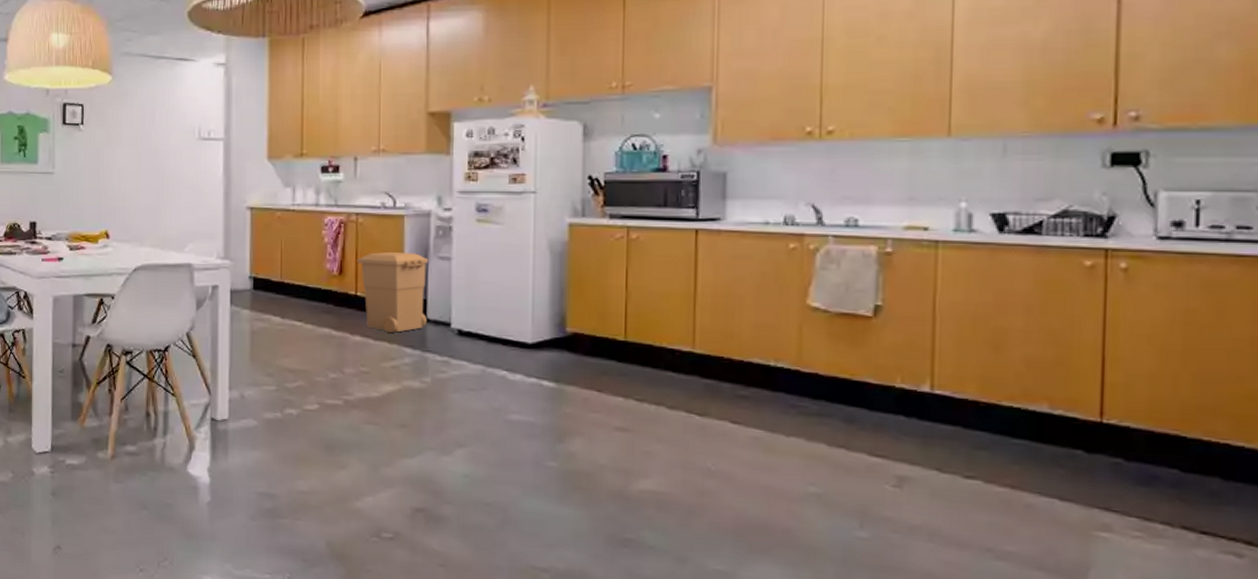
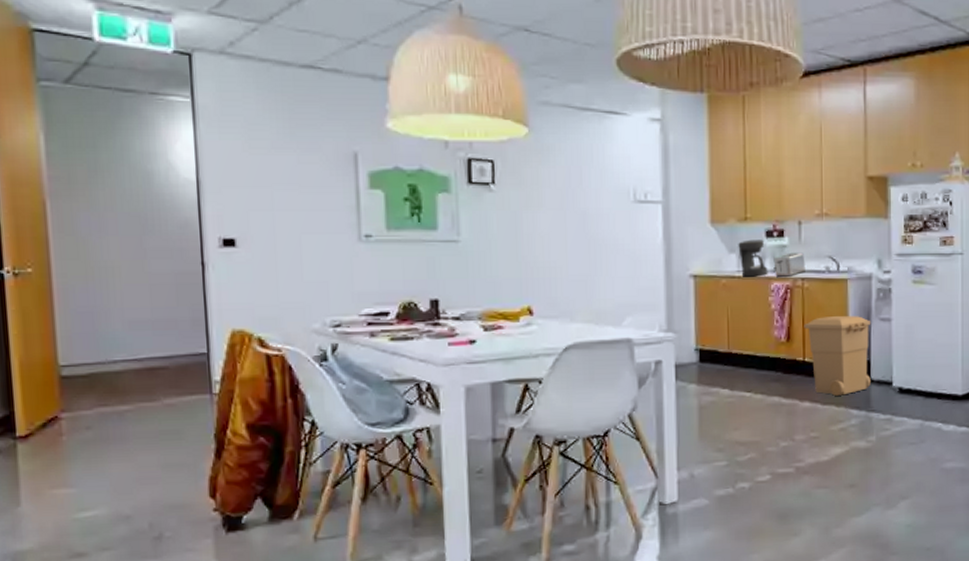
coffee maker: none [293,175,322,211] -> present [738,239,768,277]
toaster: none [328,188,360,212] -> present [773,252,806,278]

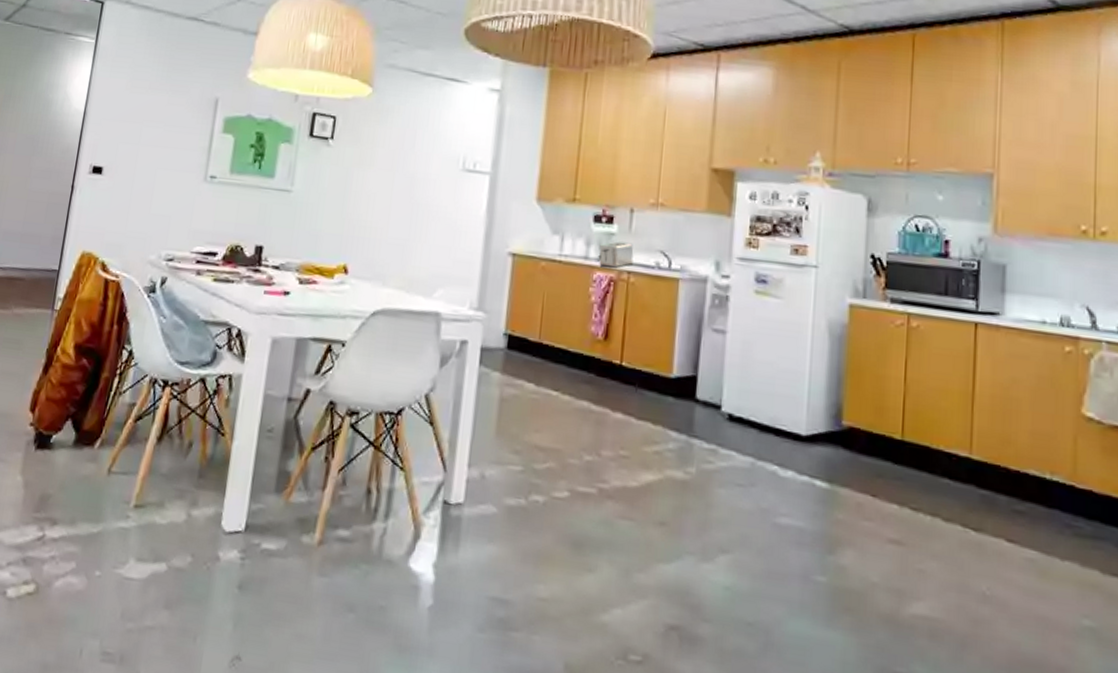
coffee maker: present [738,239,768,277] -> none [562,222,592,264]
recycling bin: present [804,315,871,397] -> none [624,317,702,413]

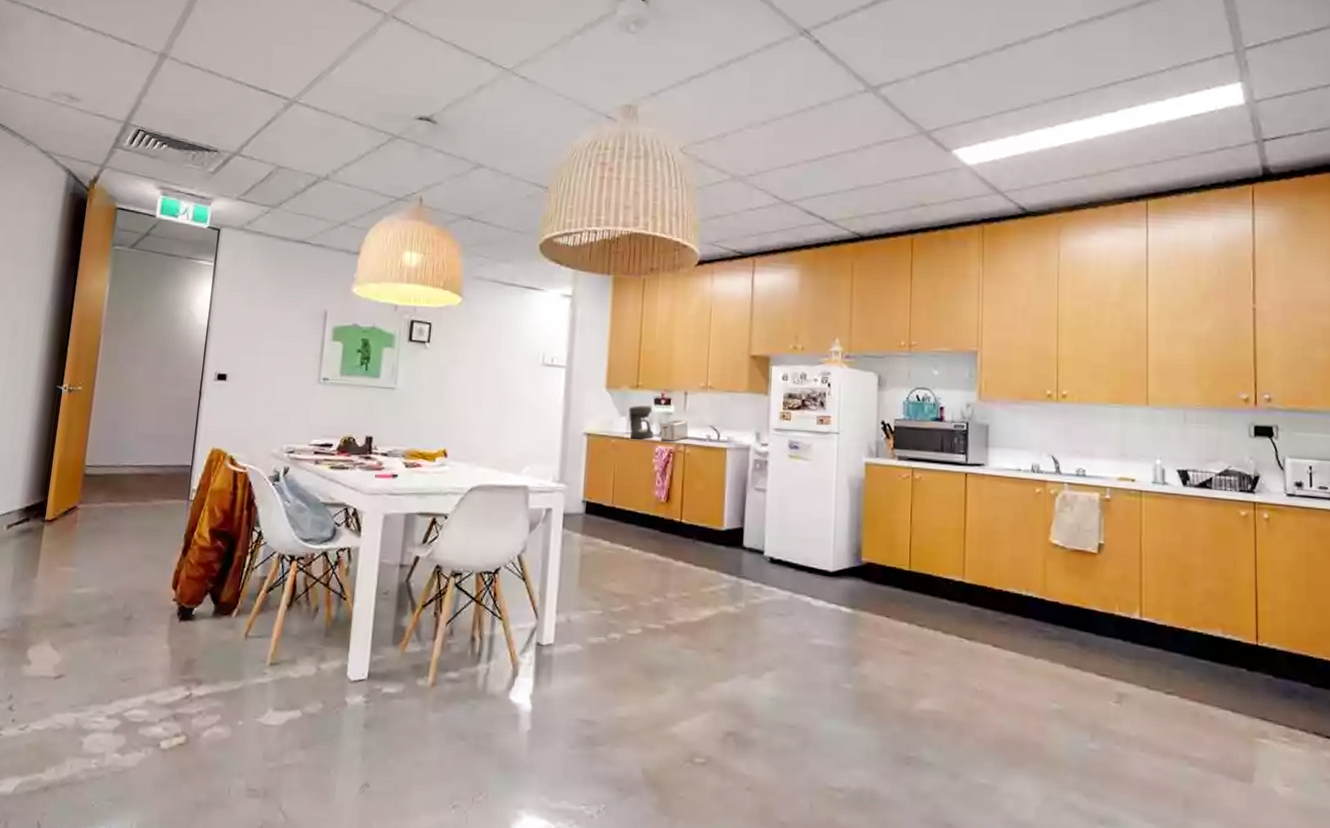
coffee maker: none [562,222,592,264] -> present [628,405,654,440]

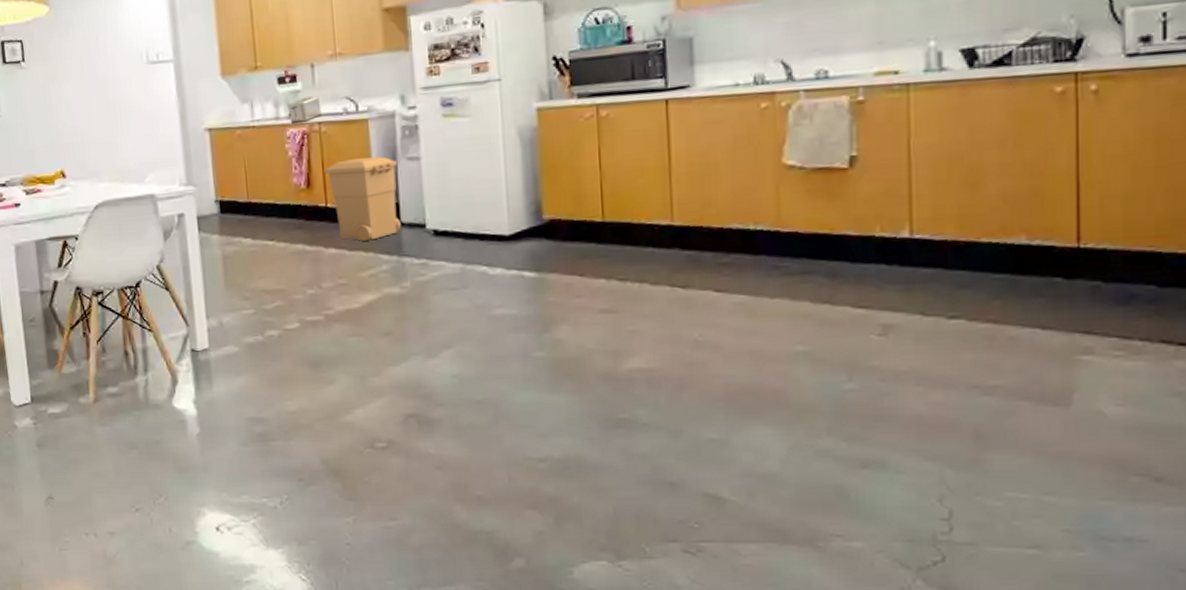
coffee maker: present [628,405,654,440] -> none [250,87,283,126]
recycling bin: none [683,481,747,560] -> present [324,156,401,242]

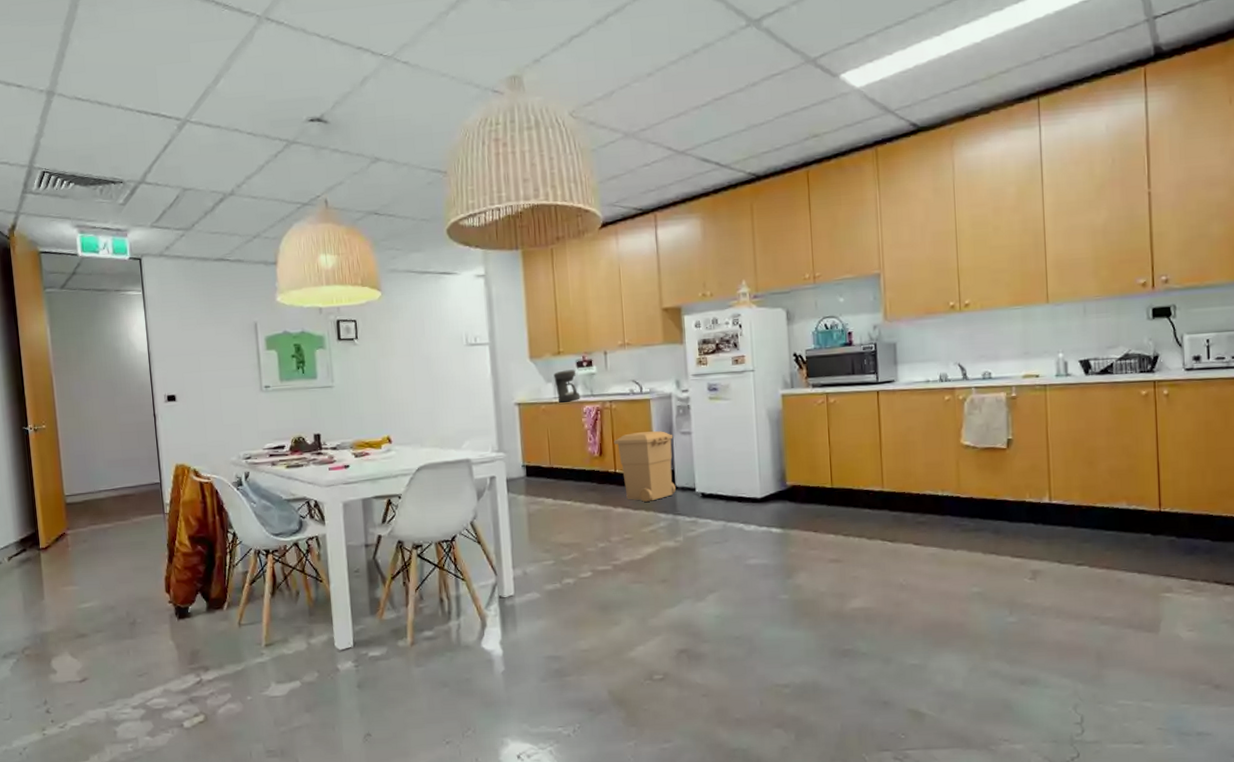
coffee maker: none [250,87,283,126] -> present [553,369,581,403]
toaster: present [287,96,322,124] -> none [584,378,613,402]

